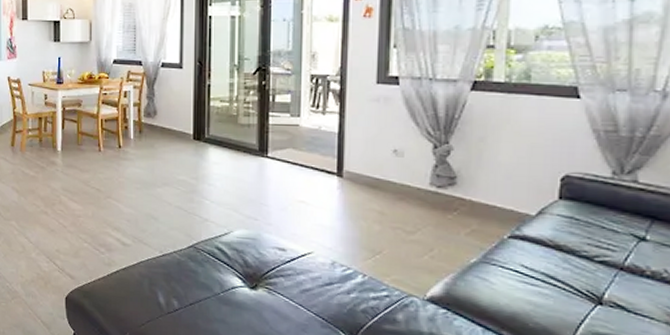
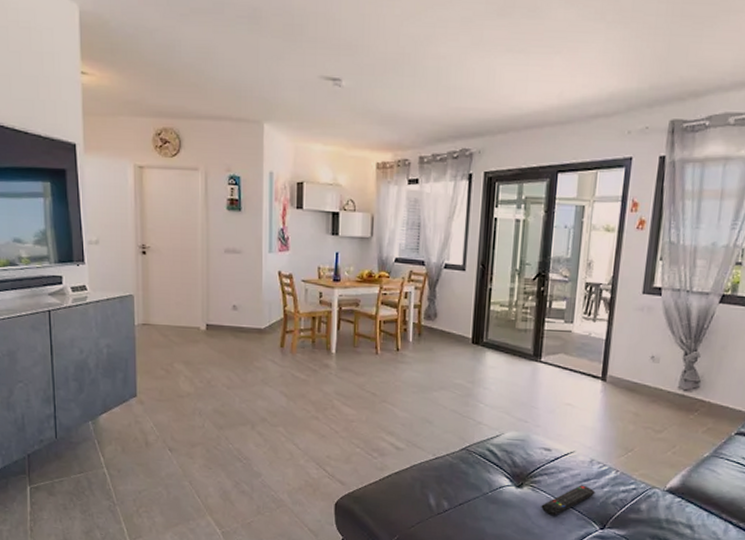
remote control: none [279,289,341,322] -> present [541,485,596,516]

